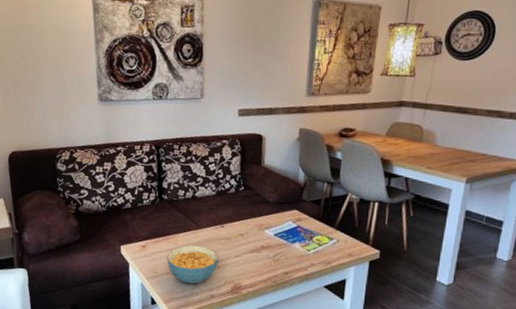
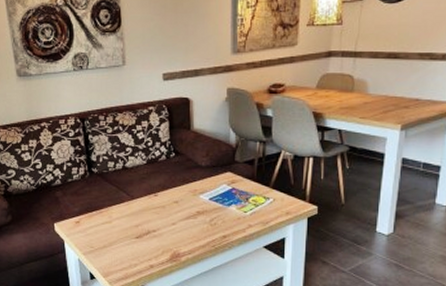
cereal bowl: present [166,245,219,284] -> none [101,216,155,256]

